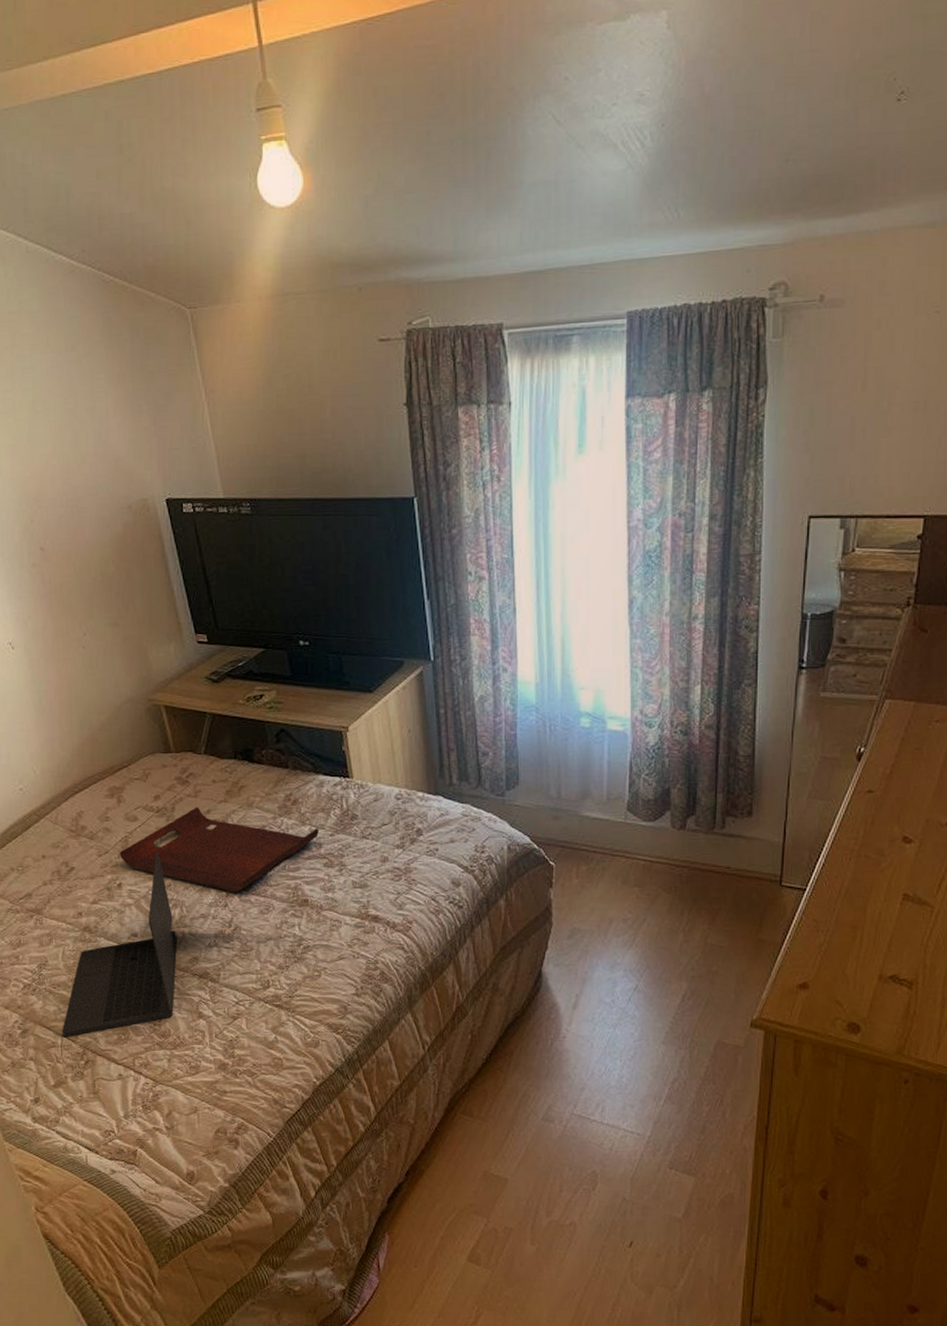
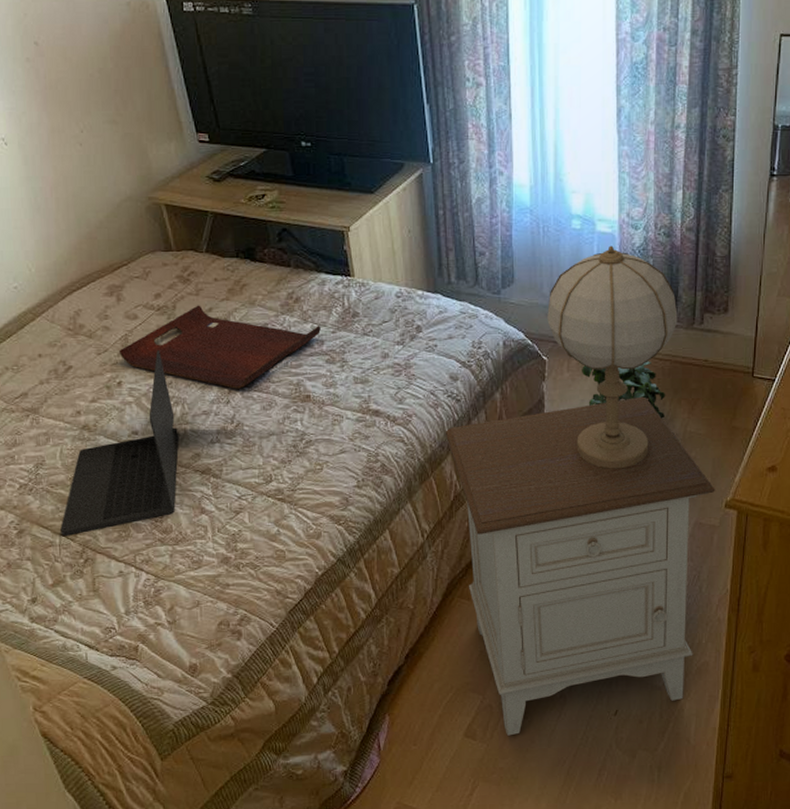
nightstand: none [447,905,740,1263] -> present [445,396,715,736]
table lamp: none [555,744,697,982] -> present [547,245,678,469]
potted plant: none [592,867,684,931] -> present [582,361,666,420]

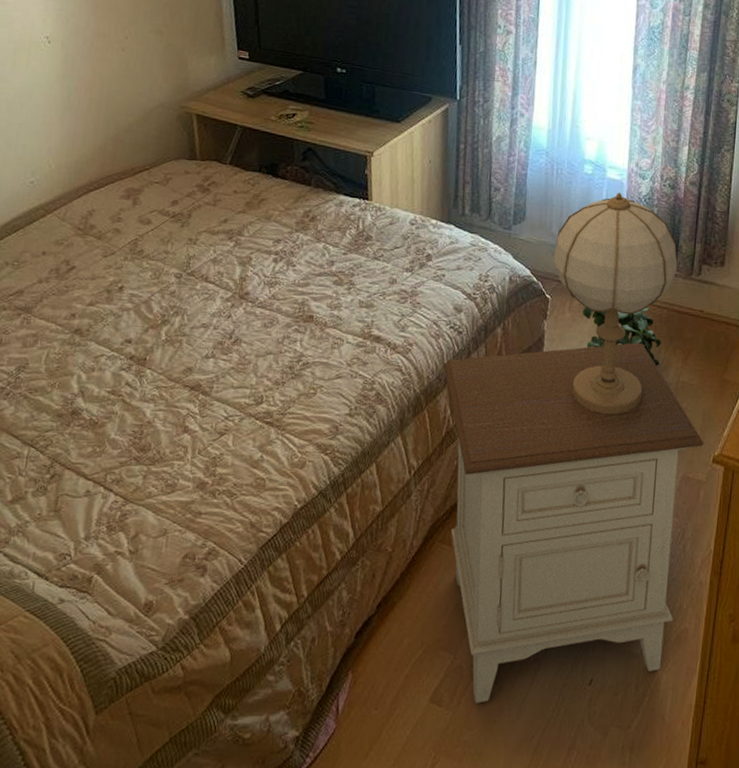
laptop: present [60,350,179,536] -> none [31,257,174,447]
serving tray: present [118,305,321,389] -> none [125,215,333,304]

